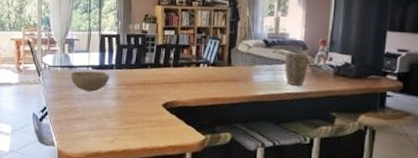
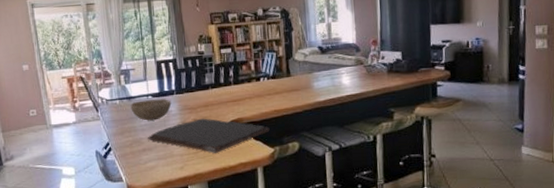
cutting board: none [82,96,203,132] -> present [147,118,270,153]
plant pot: present [285,52,308,85] -> none [341,55,363,87]

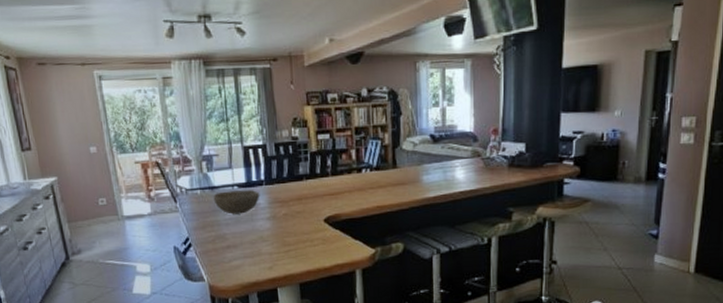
cutting board: present [147,118,270,153] -> none [232,213,371,253]

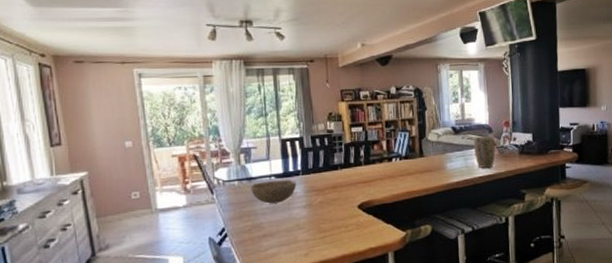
plant pot: none [455,145,480,182] -> present [474,136,496,168]

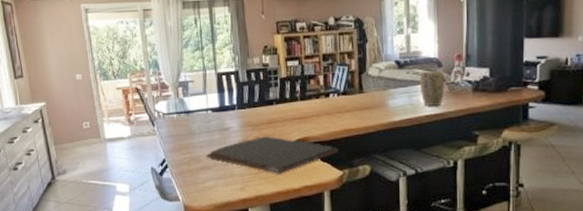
bowl: present [250,180,297,204] -> none [188,114,233,137]
cutting board: none [268,200,402,238] -> present [205,136,339,174]

